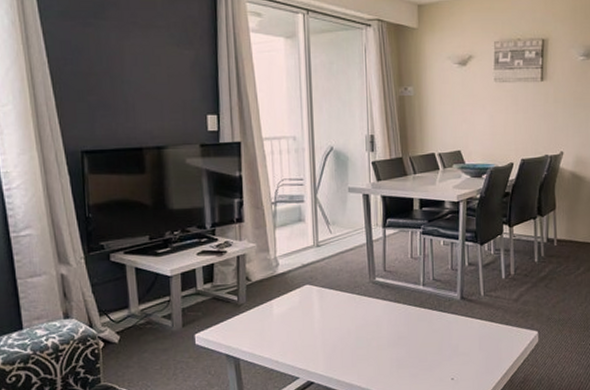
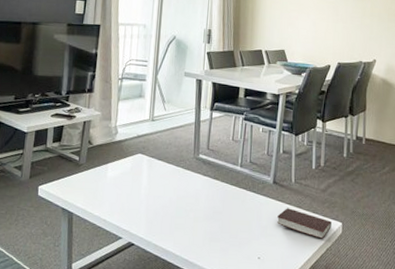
book: none [468,323,527,351] -> present [277,208,332,239]

